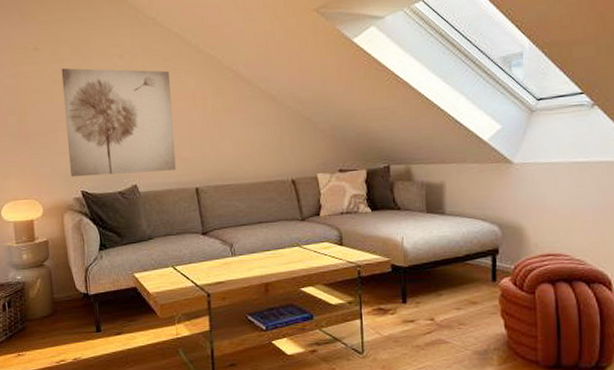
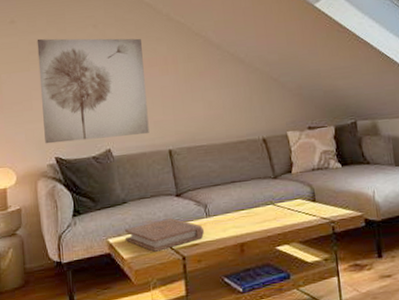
book: none [151,256,230,288] -> present [125,218,205,252]

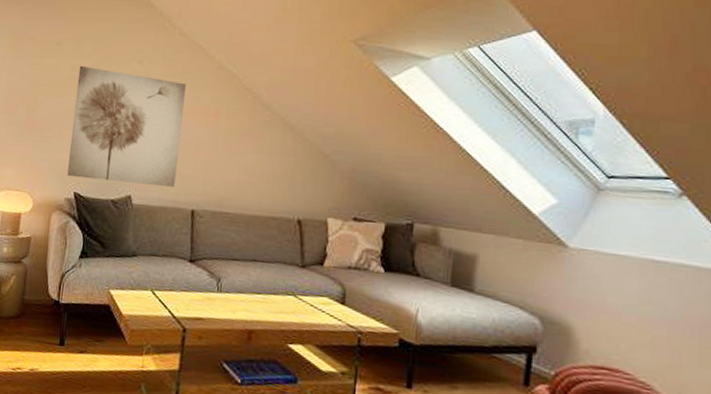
book: present [125,218,205,252] -> none [128,283,213,316]

